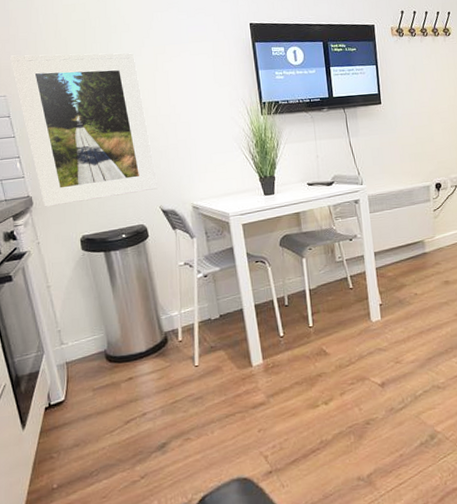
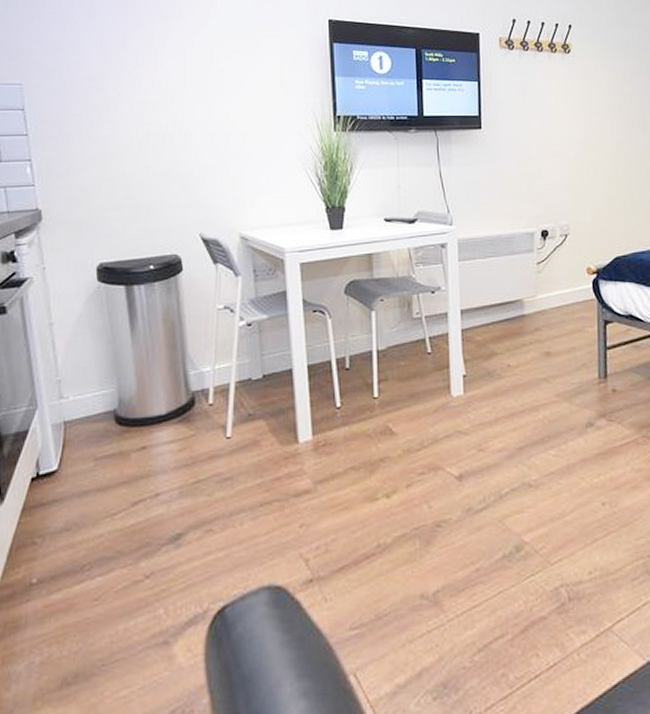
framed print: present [10,53,159,207] -> none [32,36,200,224]

